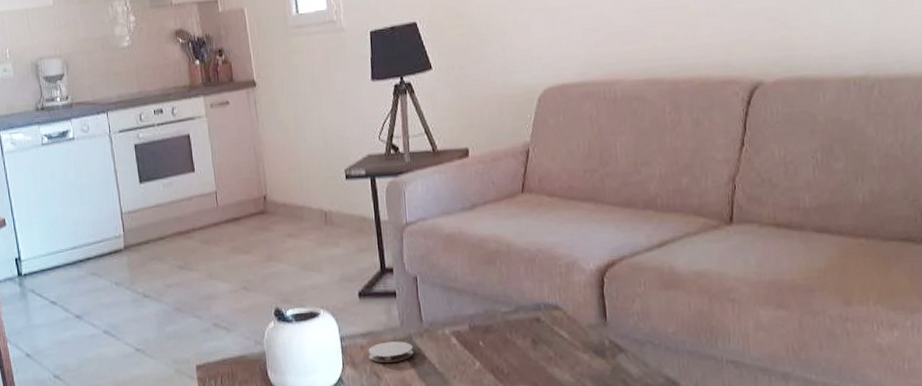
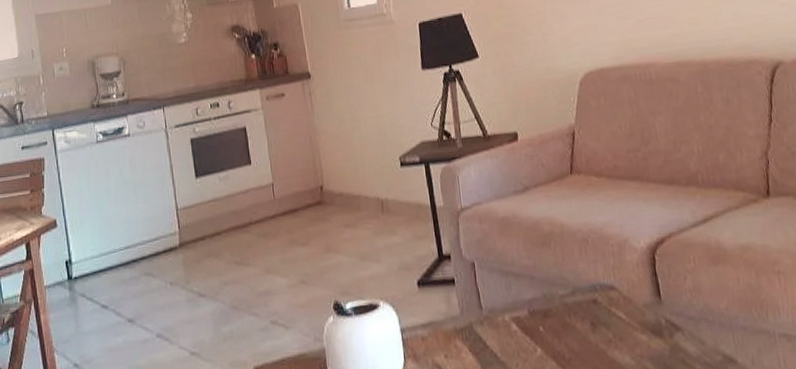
coaster: present [368,341,414,363] -> none [429,330,475,354]

